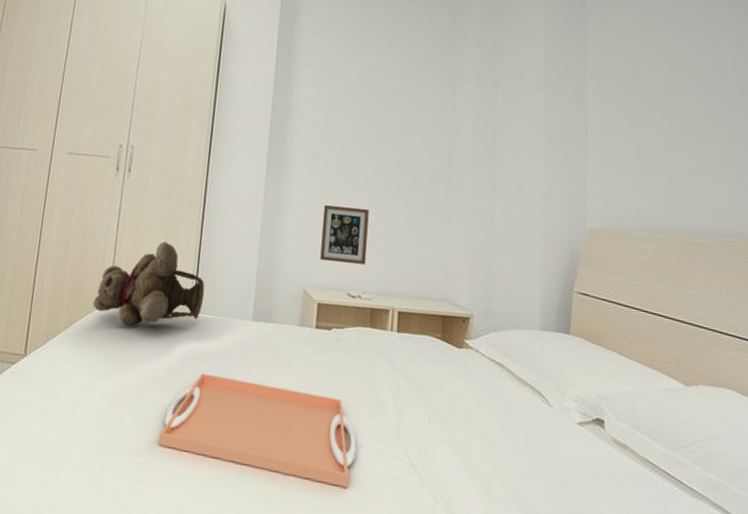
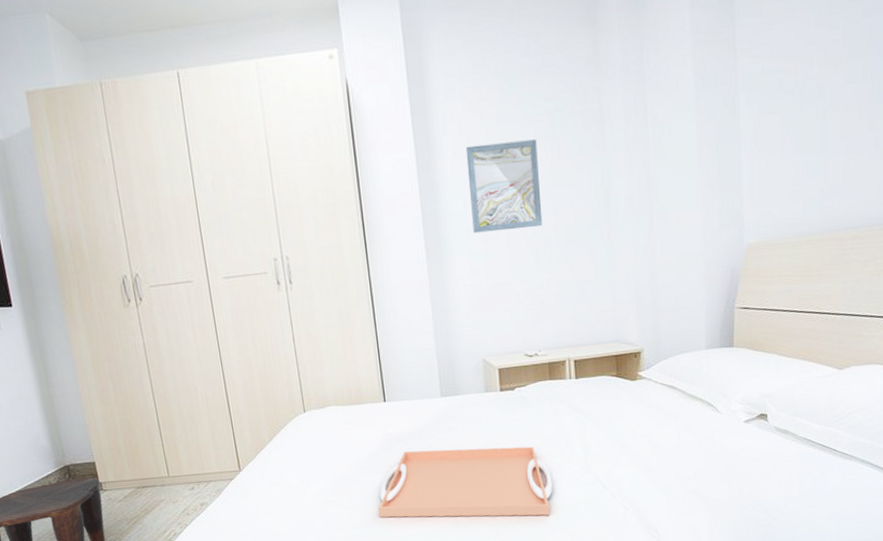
teddy bear: present [92,241,205,326] -> none [289,343,392,425]
wall art: none [316,80,390,167] -> present [465,139,543,234]
picture frame: present [320,205,369,265] -> none [488,270,538,330]

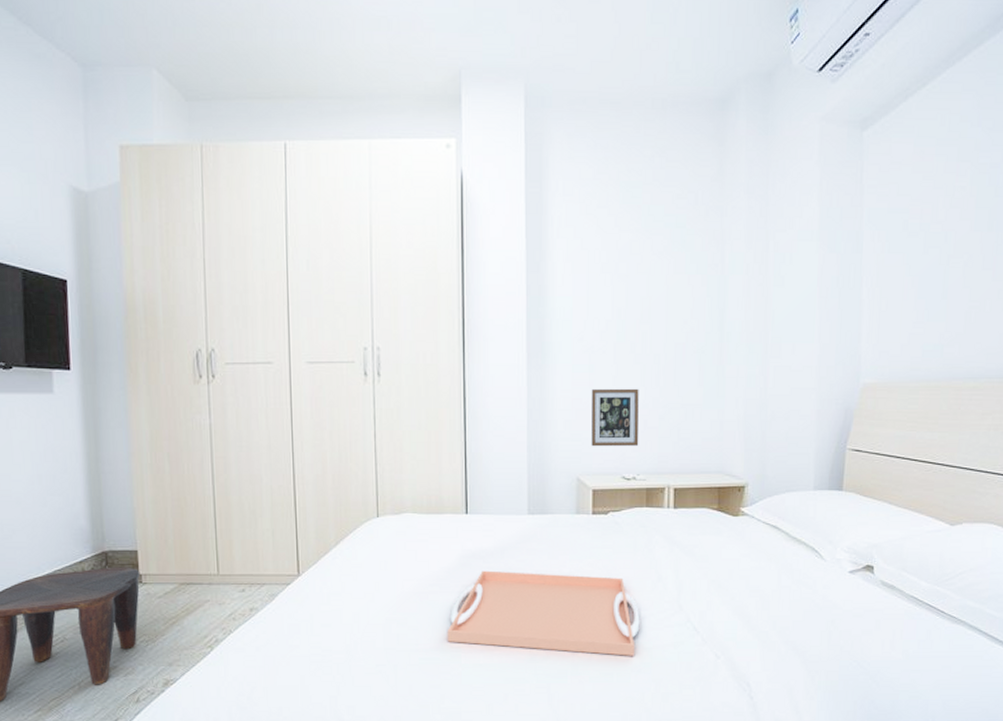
wall art: present [465,139,543,234] -> none [578,252,654,344]
picture frame: none [488,270,538,330] -> present [591,388,639,447]

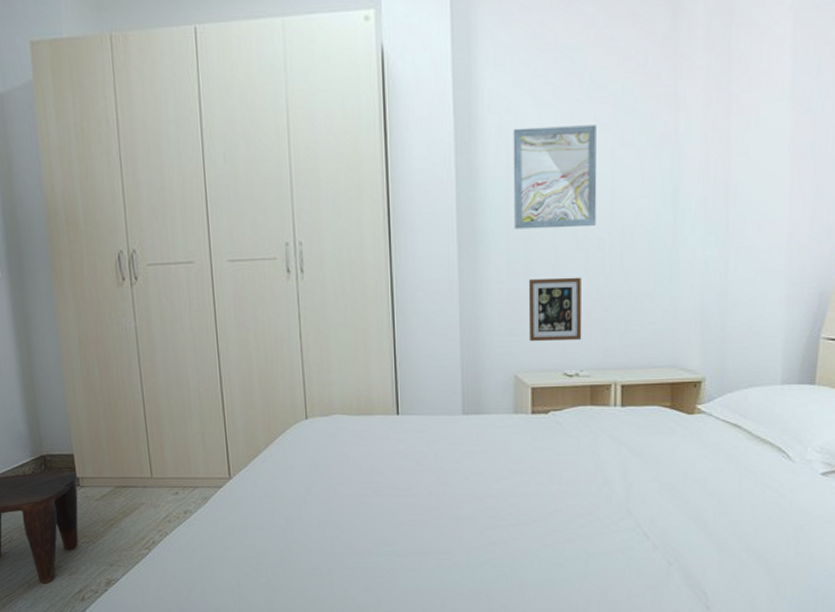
serving tray: present [447,570,640,656] -> none [381,473,585,562]
wall art: none [578,252,654,344] -> present [513,125,597,230]

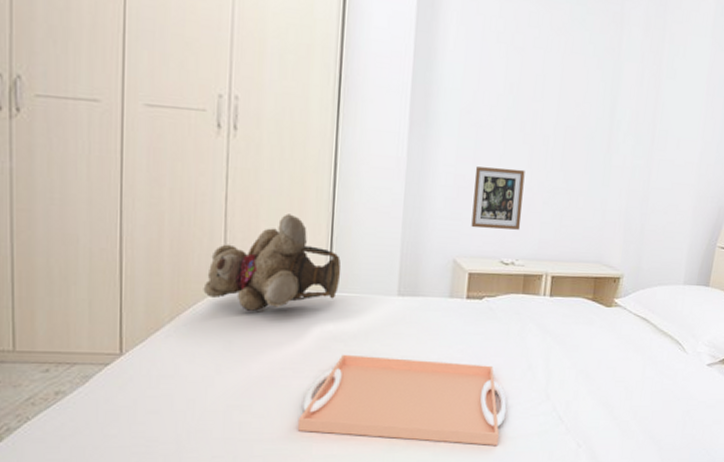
teddy bear: none [289,344,407,436] -> present [203,214,341,311]
serving tray: none [381,473,585,562] -> present [297,354,507,445]
wall art: present [513,125,597,230] -> none [467,16,552,123]

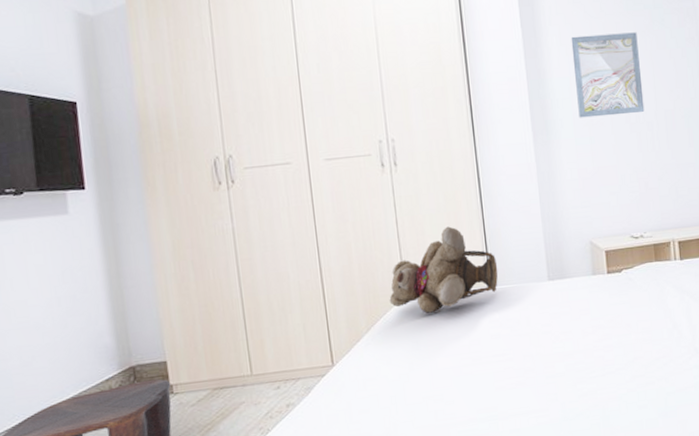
serving tray: present [297,354,507,445] -> none [482,329,662,412]
wall art: none [467,16,552,123] -> present [571,32,645,118]
picture frame: present [471,166,525,230] -> none [594,154,643,212]

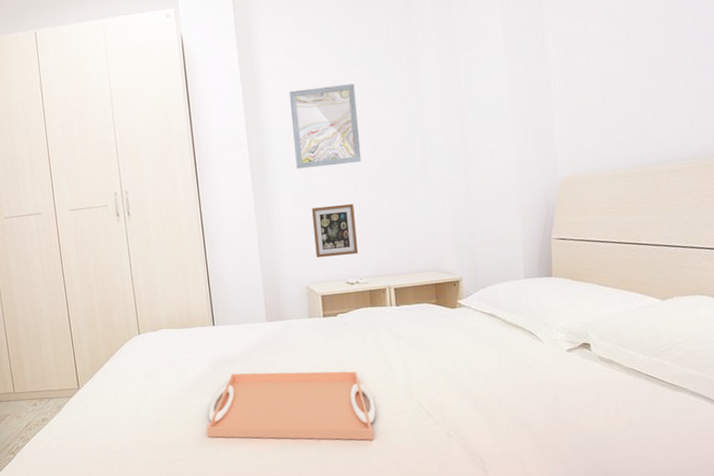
teddy bear: present [389,226,498,313] -> none [125,270,221,347]
serving tray: none [482,329,662,412] -> present [206,371,376,441]
picture frame: none [594,154,643,212] -> present [311,203,359,258]

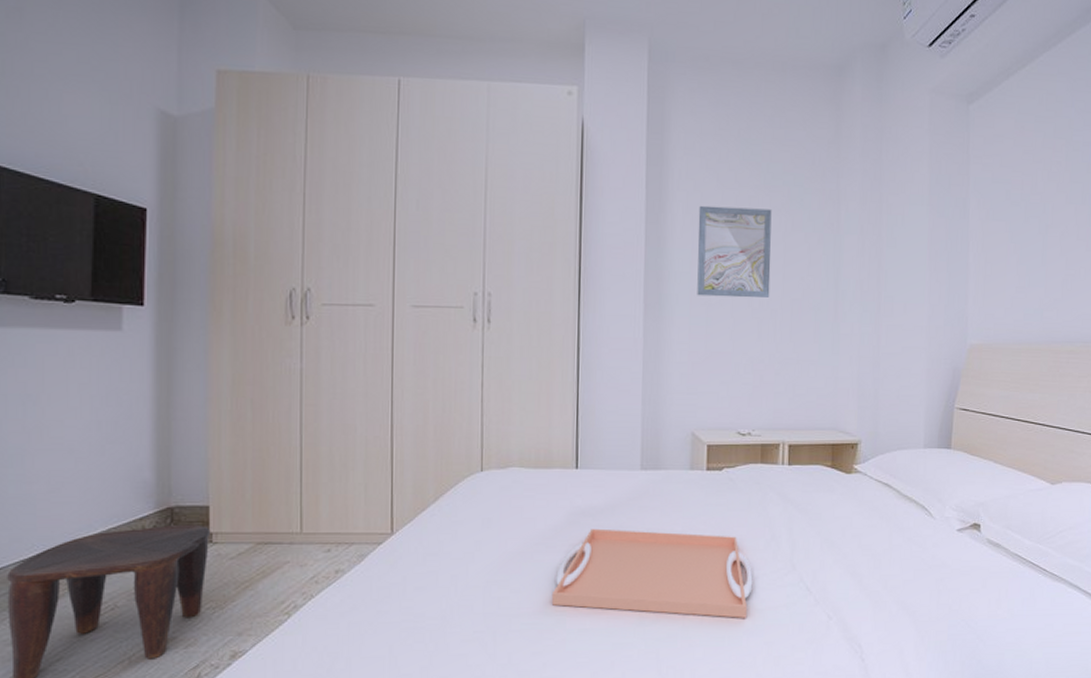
picture frame: present [311,203,359,258] -> none [707,342,756,402]

